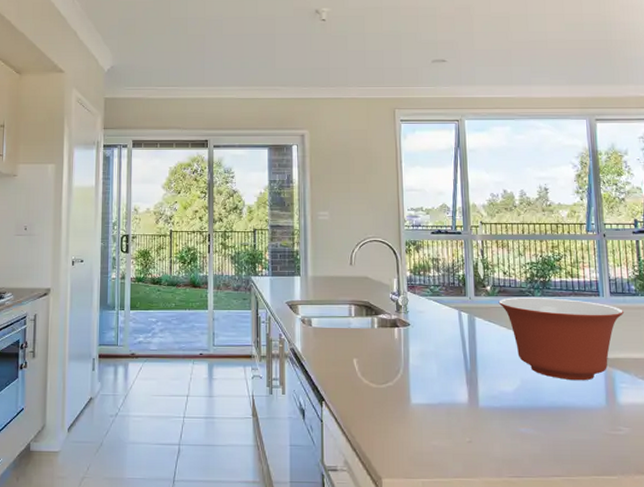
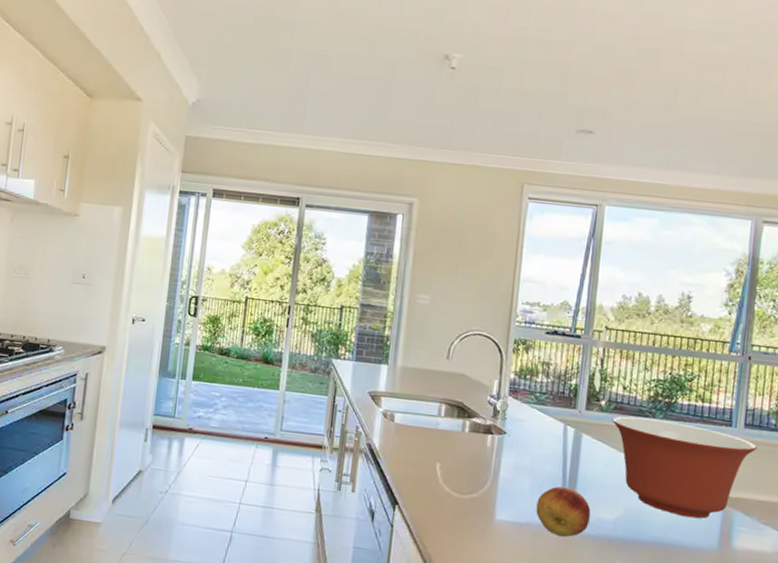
fruit: none [445,367,493,413] -> present [536,486,591,537]

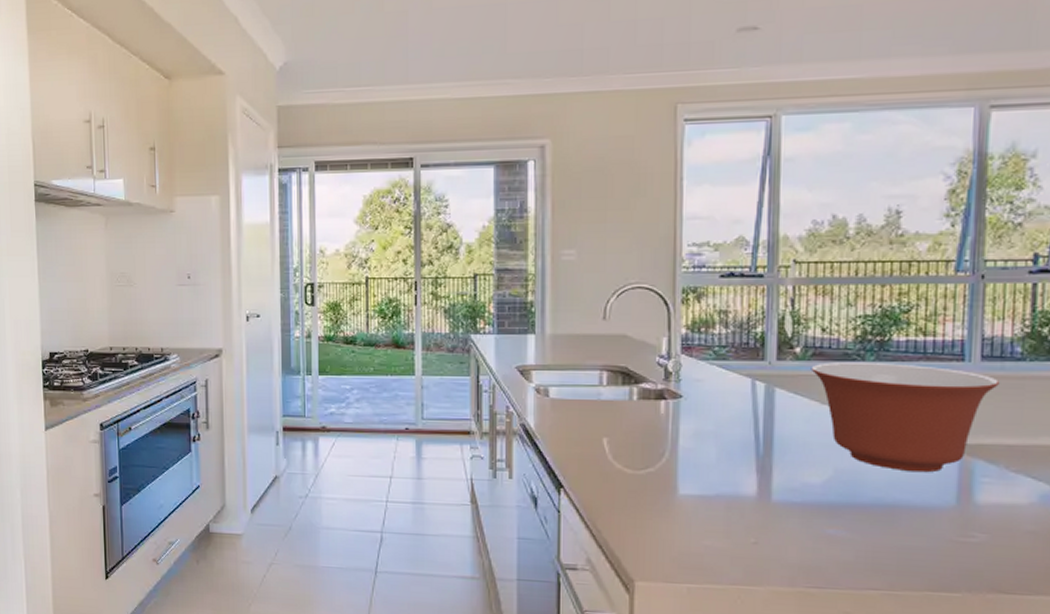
fruit: present [536,486,591,537] -> none [726,451,793,508]

